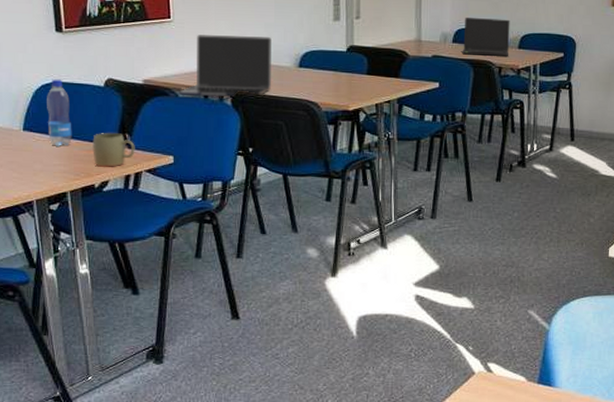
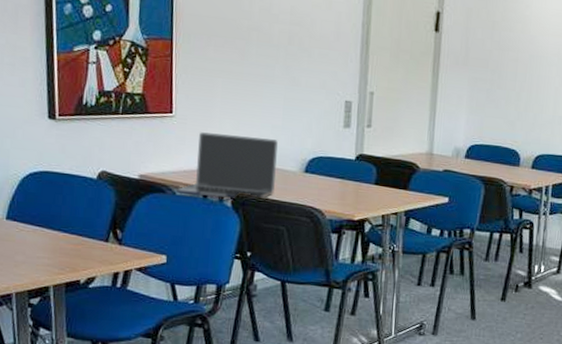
bottle: present [47,79,72,148] -> none [33,167,60,239]
mug: present [92,132,135,167] -> none [80,227,126,263]
laptop: present [462,18,510,56] -> none [474,134,525,176]

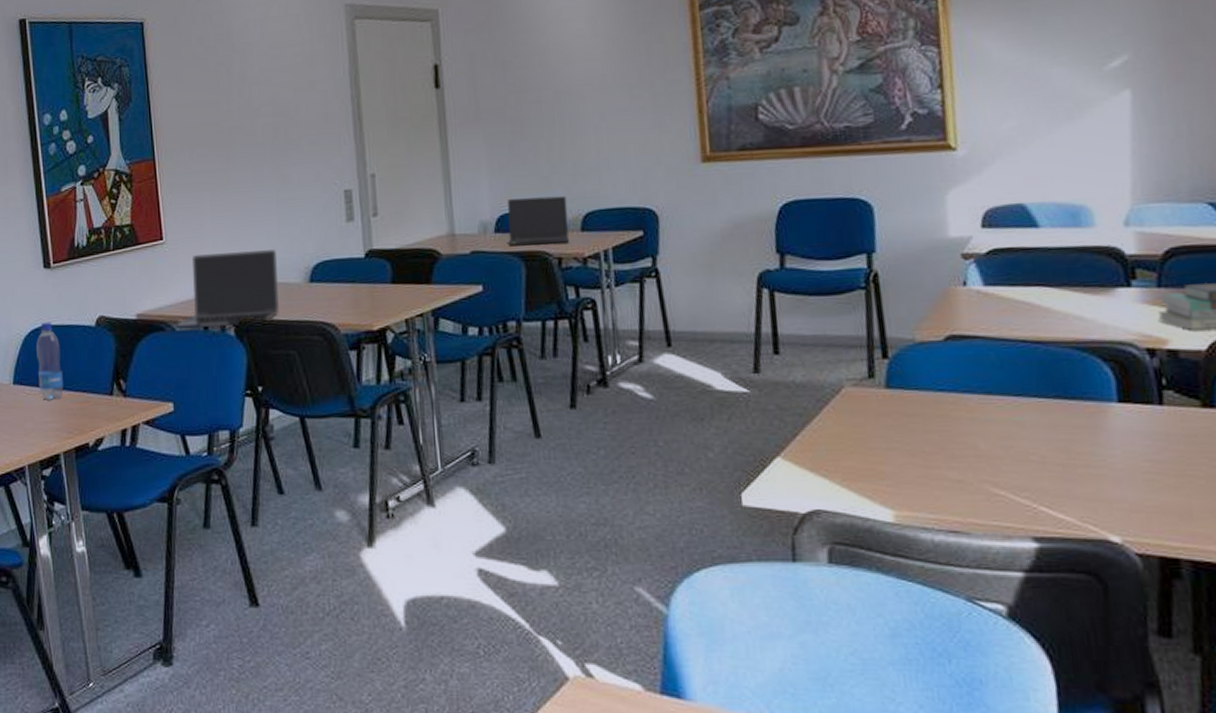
bottle: none [33,167,60,239] -> present [36,322,64,401]
laptop: none [474,134,525,176] -> present [508,195,569,247]

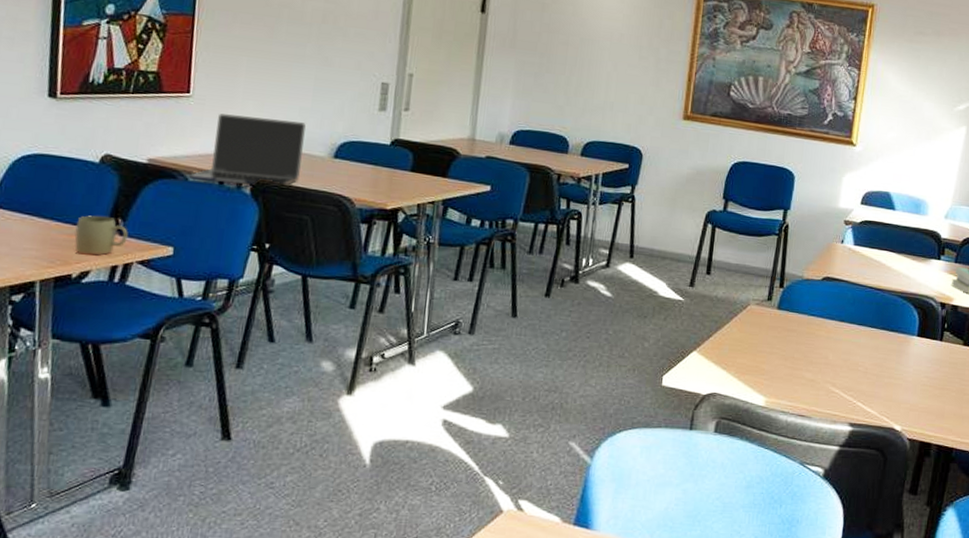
bottle: present [36,322,64,401] -> none [21,150,55,229]
mug: none [85,378,131,421] -> present [74,215,128,256]
laptop: present [508,195,569,247] -> none [519,119,574,163]

